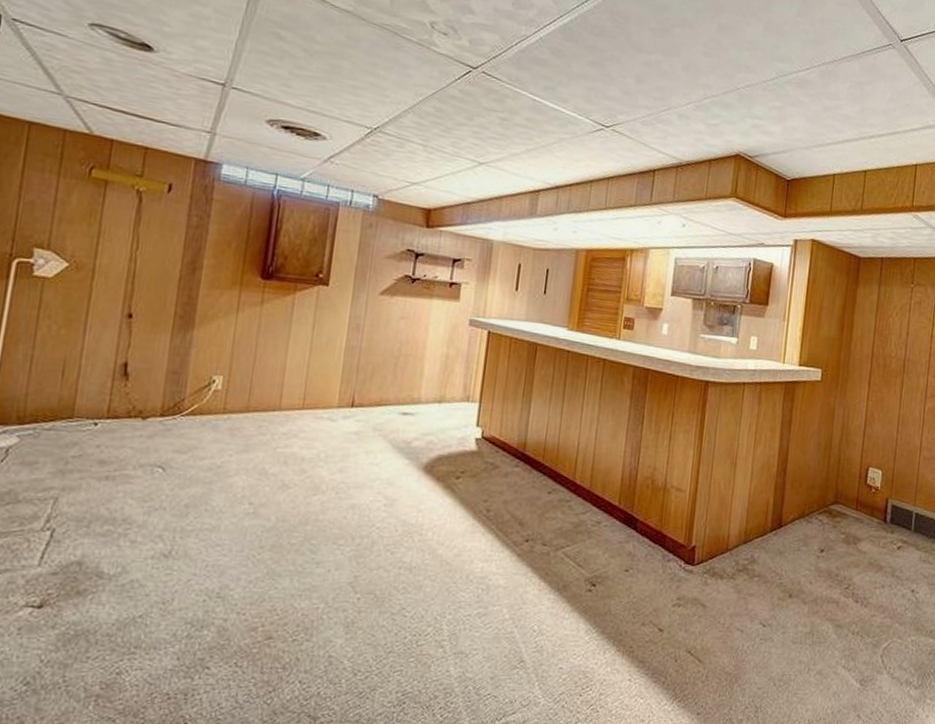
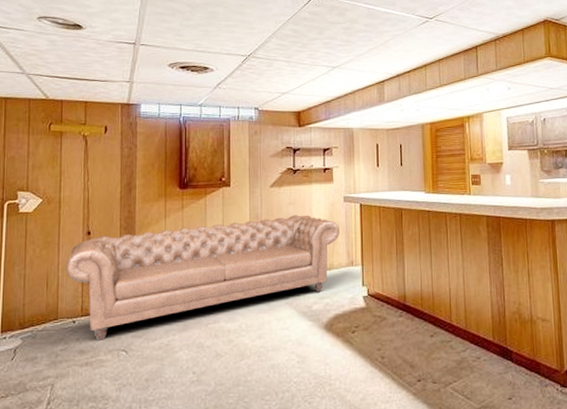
sofa: none [91,321,460,451] -> present [66,215,340,341]

